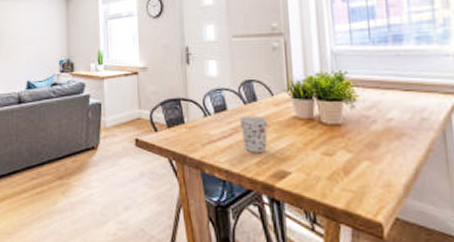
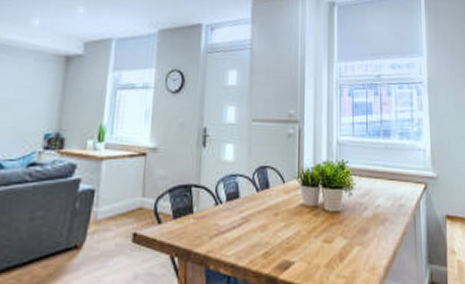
cup: present [239,116,269,153] -> none [250,203,278,244]

